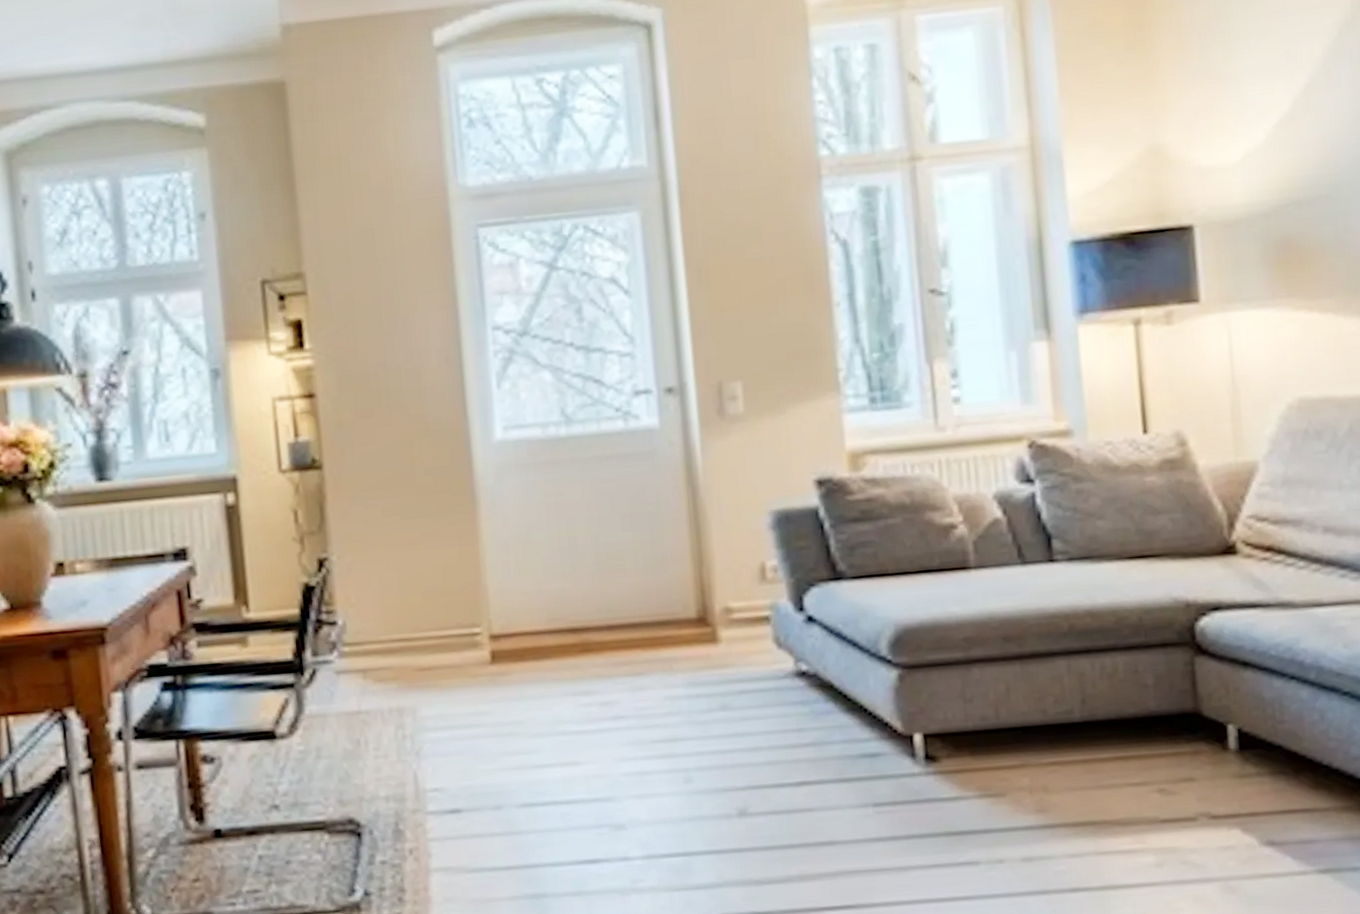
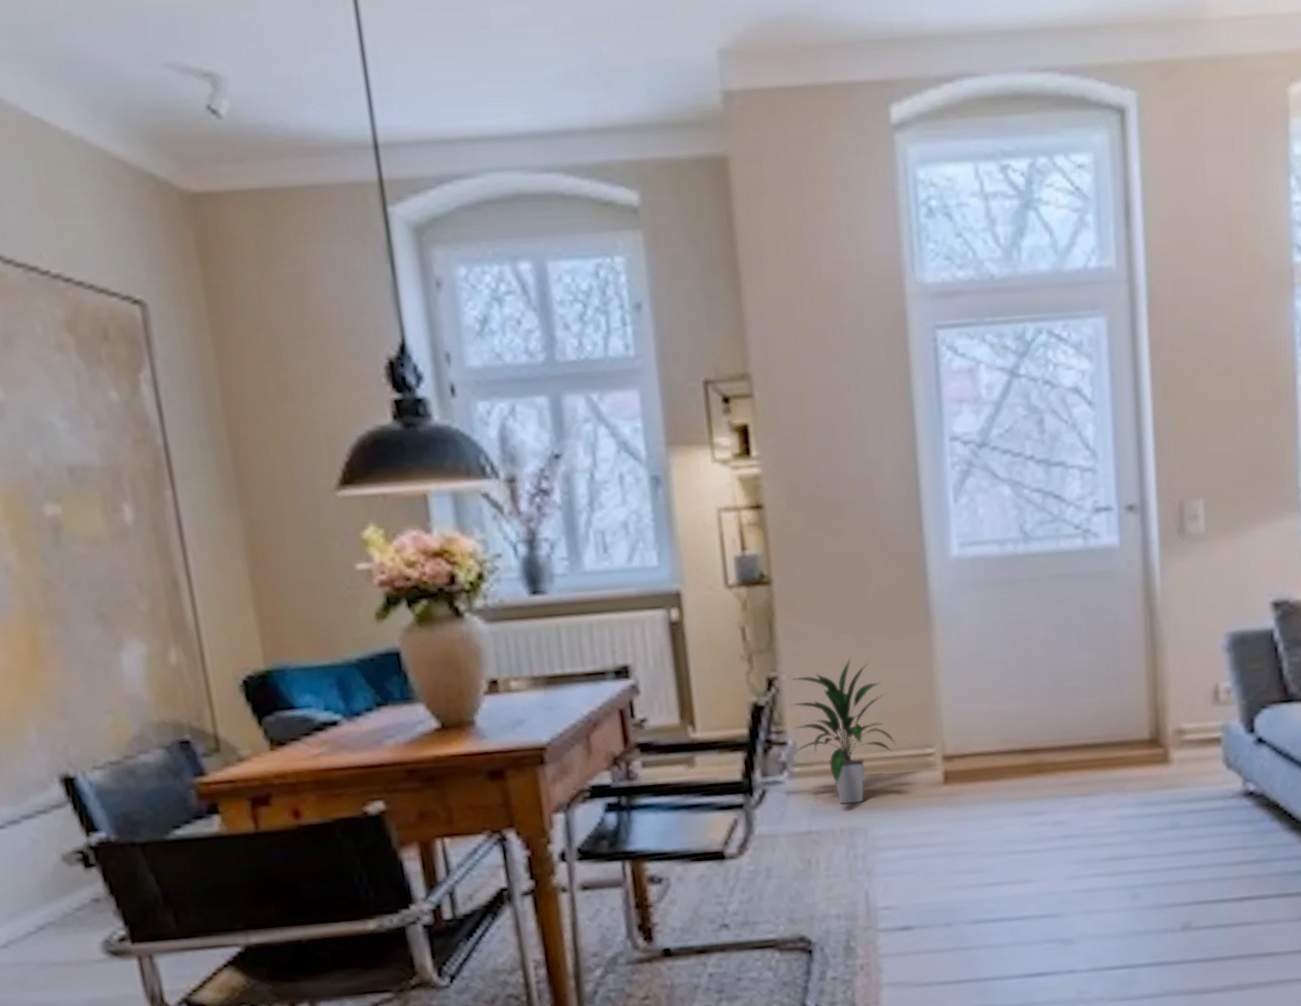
indoor plant: none [340,538,444,684] -> present [790,657,897,805]

